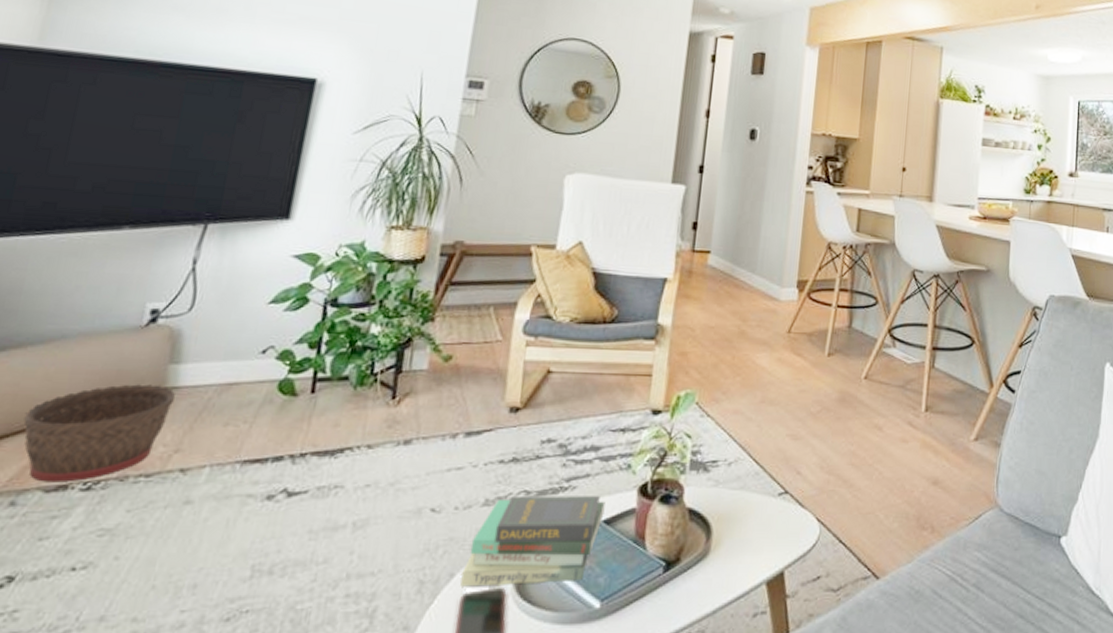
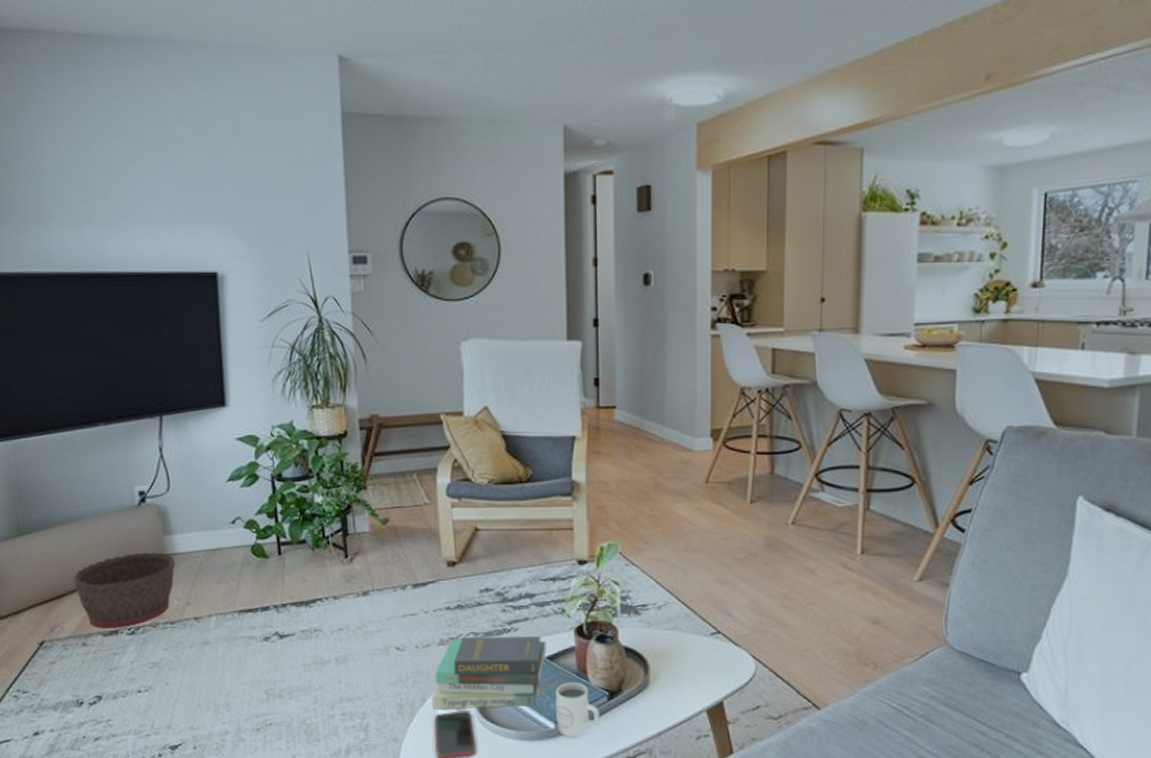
mug: none [602,550,653,618] -> present [555,681,601,737]

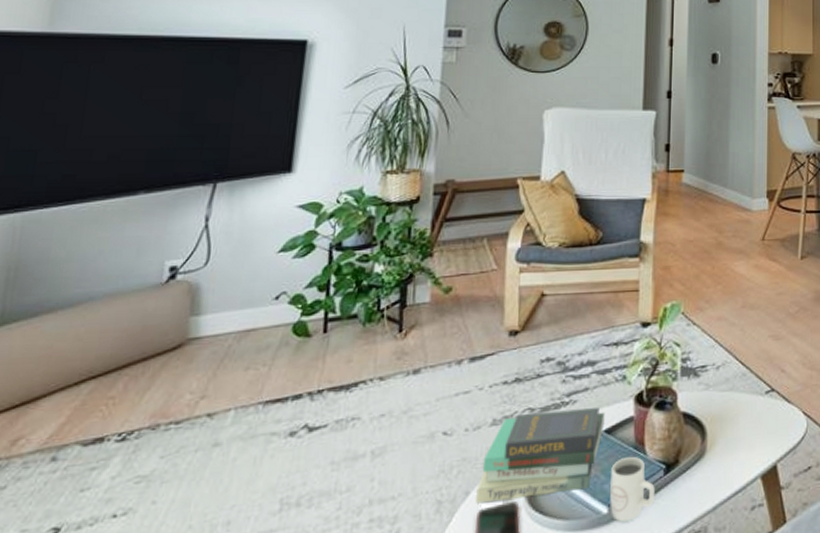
basket: present [73,552,176,629] -> none [59,337,199,437]

